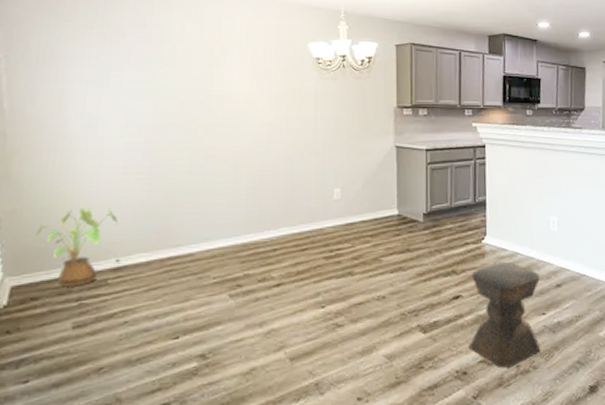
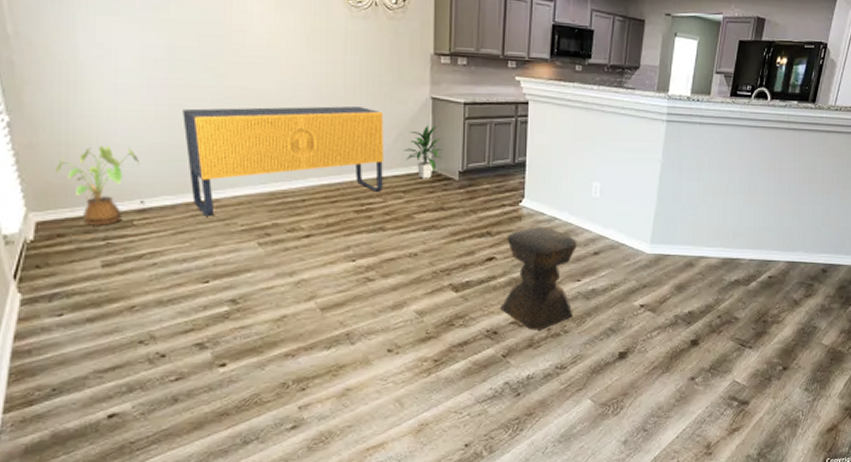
sideboard: none [162,157,352,271] -> present [183,105,385,216]
indoor plant: none [370,171,408,222] -> present [403,124,444,179]

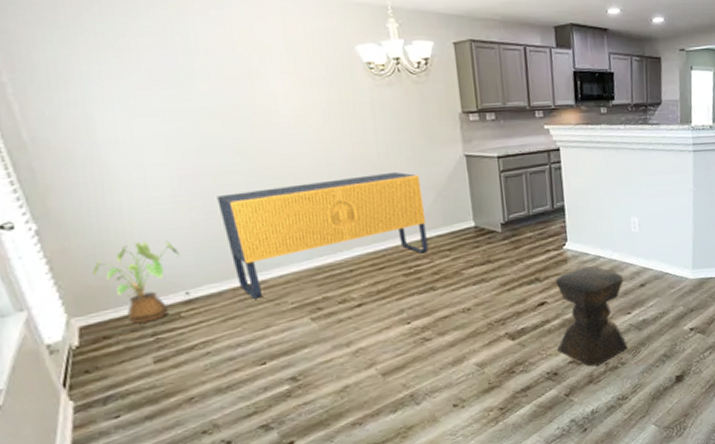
indoor plant: present [403,124,444,179] -> none [444,182,484,235]

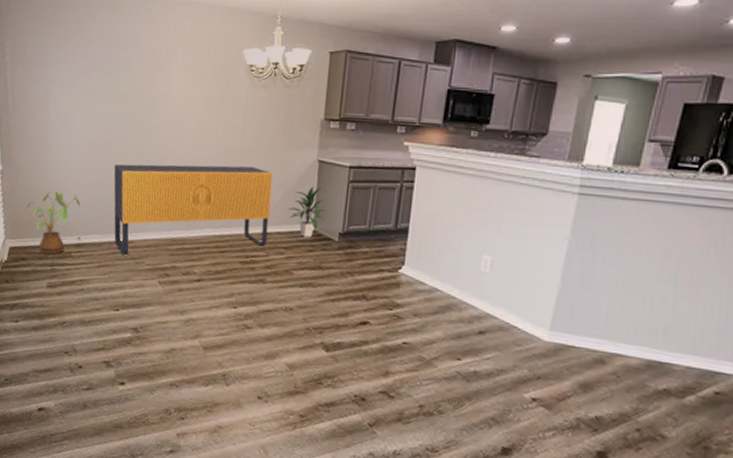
indoor plant: none [444,182,484,235] -> present [288,186,326,238]
stool: present [555,265,628,367] -> none [372,295,460,406]

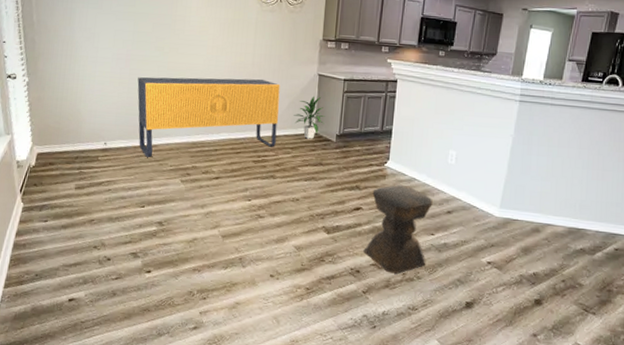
house plant: present [26,191,81,255] -> none [53,101,106,159]
stool: none [372,295,460,406] -> present [364,184,433,274]

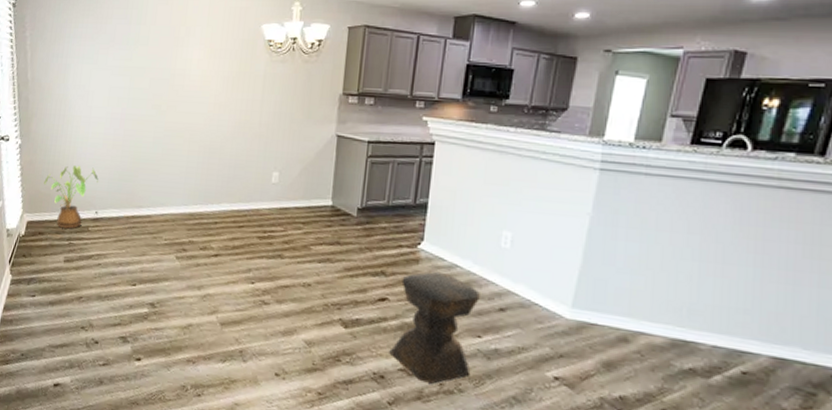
house plant: none [53,101,106,159] -> present [44,165,98,229]
sideboard: present [137,77,280,157] -> none [131,138,291,229]
indoor plant: present [294,96,325,139] -> none [306,161,344,213]

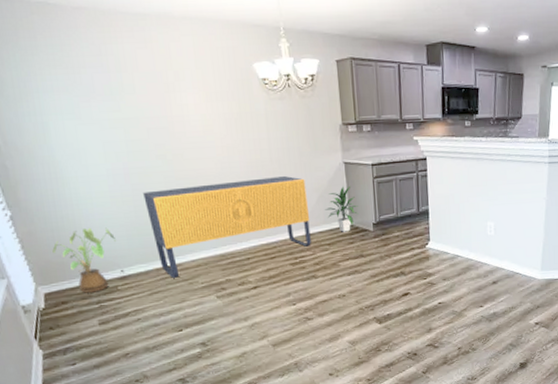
sideboard: none [131,138,291,229] -> present [143,175,311,278]
indoor plant: none [306,161,344,213] -> present [325,186,359,232]
stool: present [391,271,480,384] -> none [418,263,479,350]

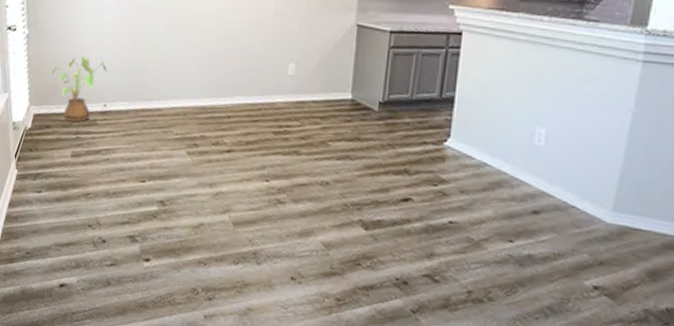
sideboard: present [143,175,311,278] -> none [141,28,309,123]
indoor plant: present [325,186,359,232] -> none [324,52,365,107]

